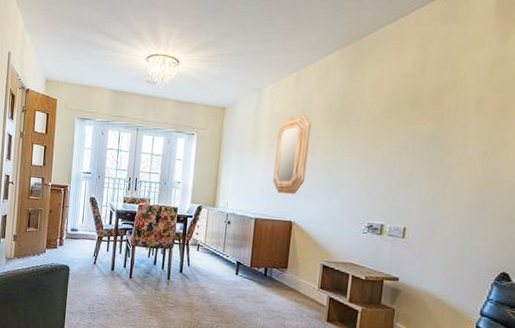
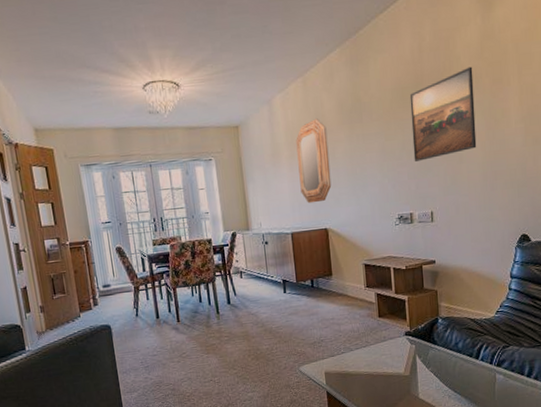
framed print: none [395,89,478,175] -> present [409,66,477,162]

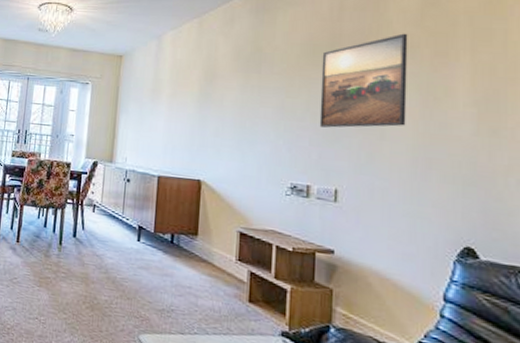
home mirror: present [296,119,332,204] -> none [177,61,218,150]

